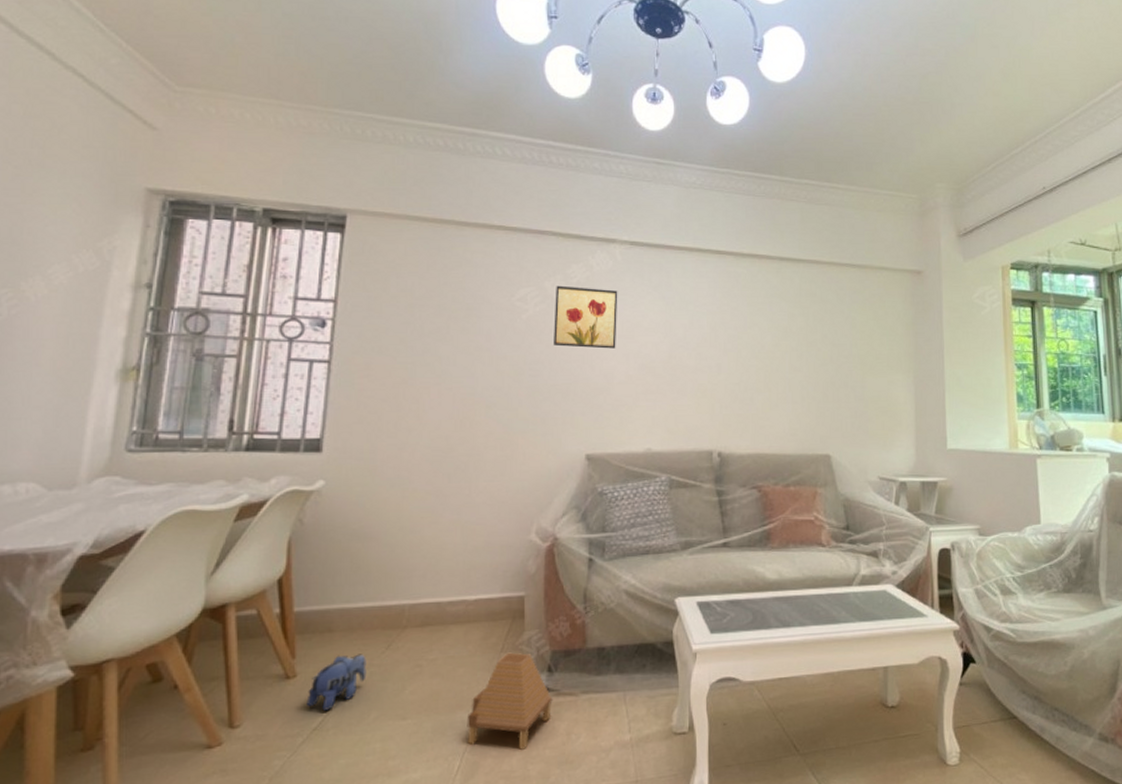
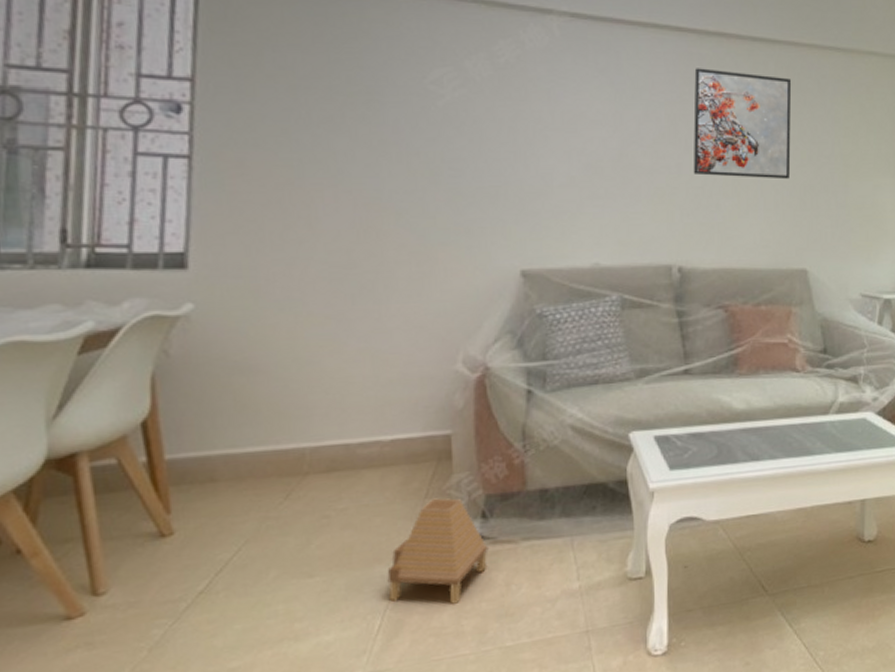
plush toy: present [306,654,367,711] -> none [188,505,262,571]
wall art: present [554,285,618,349] -> none [477,65,557,144]
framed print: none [730,284,815,377] -> present [693,68,792,180]

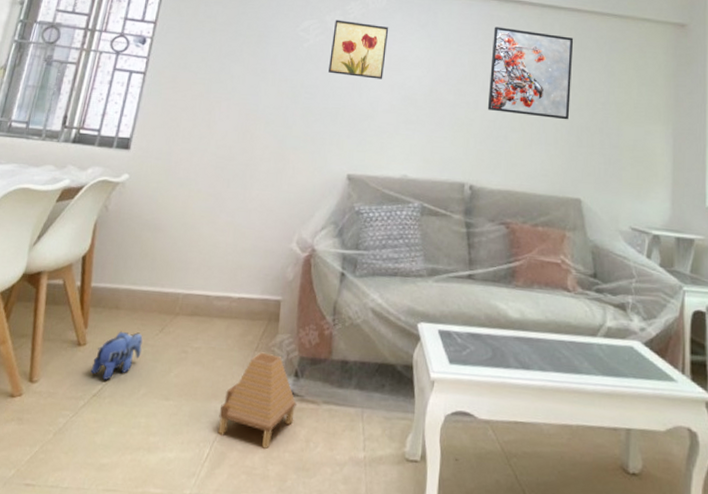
plush toy: none [188,505,262,571] -> present [90,331,143,380]
wall art: none [477,65,557,144] -> present [329,19,389,79]

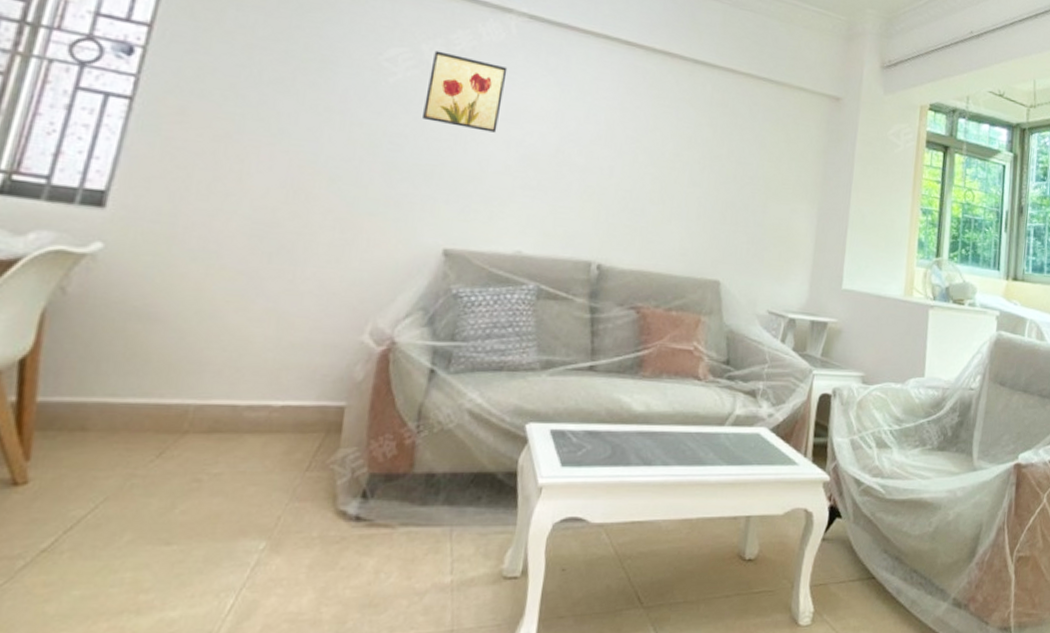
plush toy: present [90,331,143,380] -> none [36,460,128,528]
toy house: present [218,352,297,449] -> none [248,472,363,588]
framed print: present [487,26,574,120] -> none [623,80,726,194]

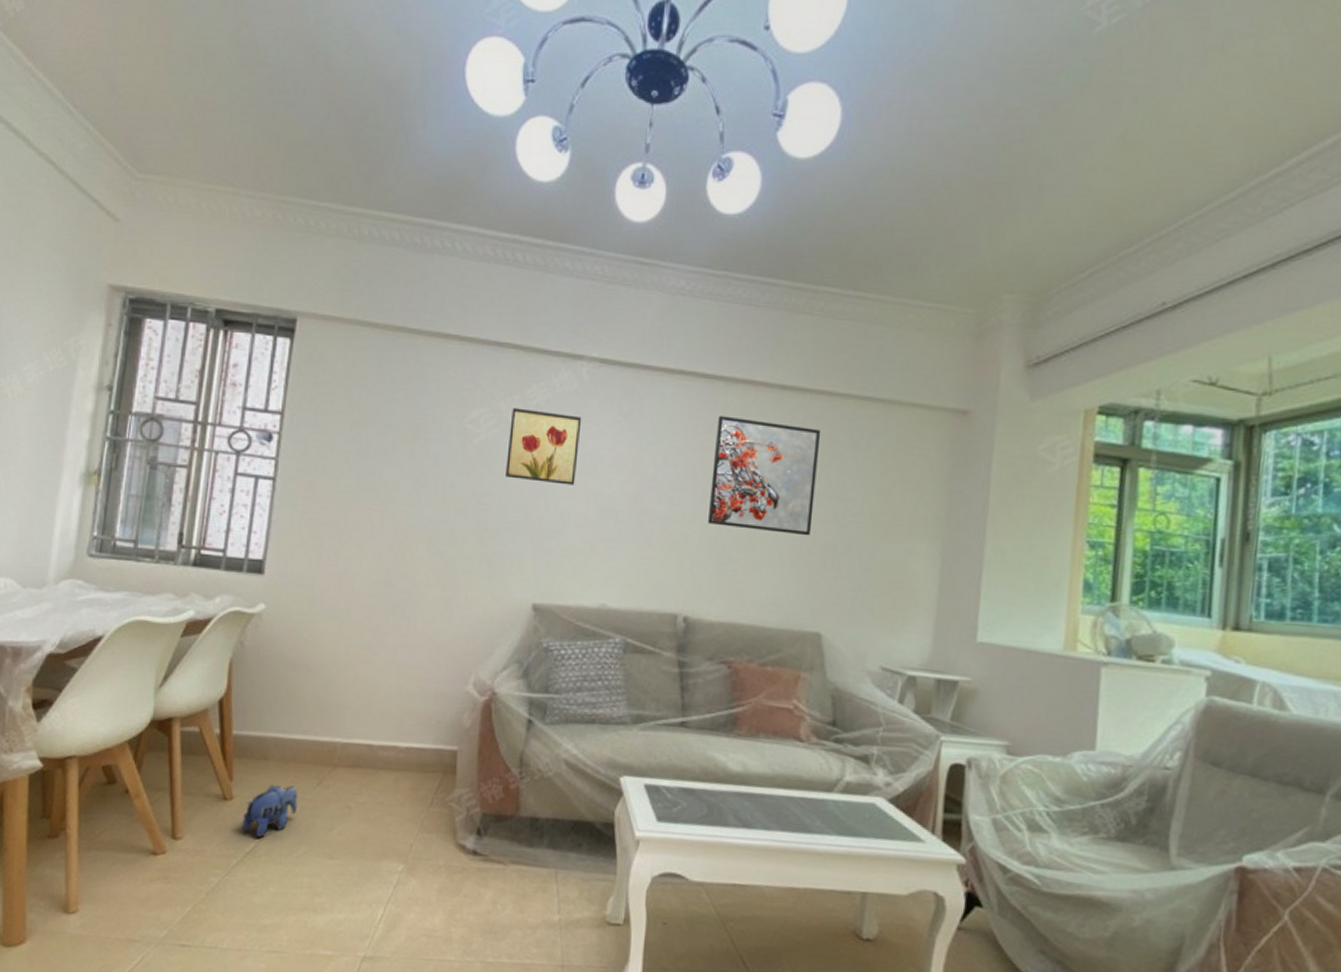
plush toy: none [36,460,128,528] -> present [241,784,298,837]
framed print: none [623,80,726,194] -> present [707,415,821,536]

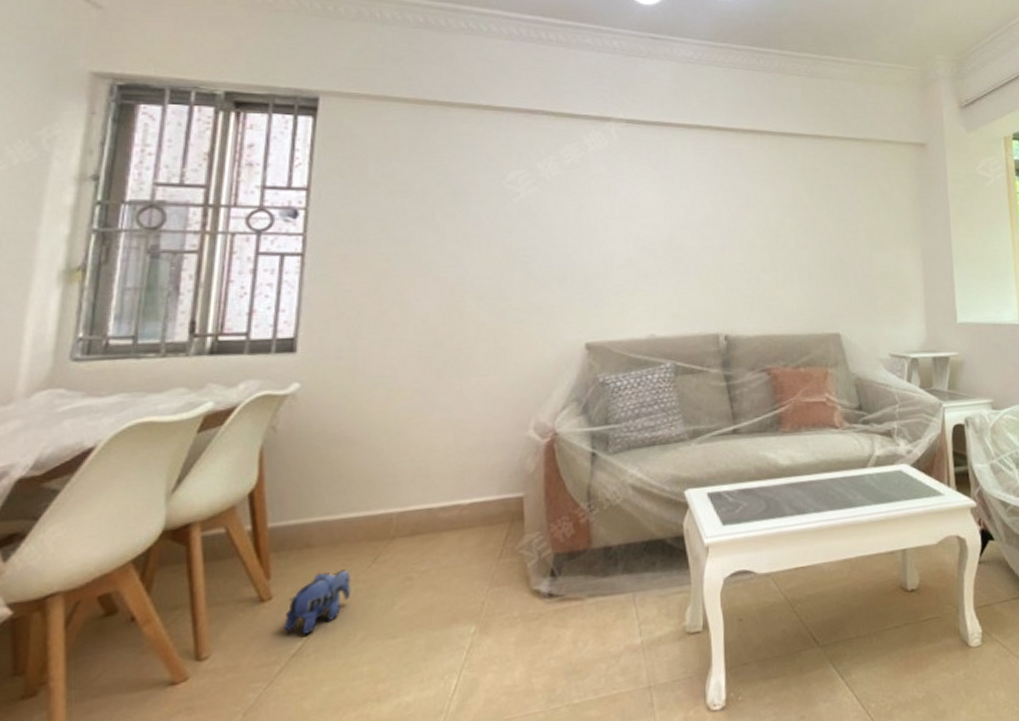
wall art: present [506,407,582,485] -> none [547,167,615,232]
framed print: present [707,415,821,536] -> none [733,160,821,254]

